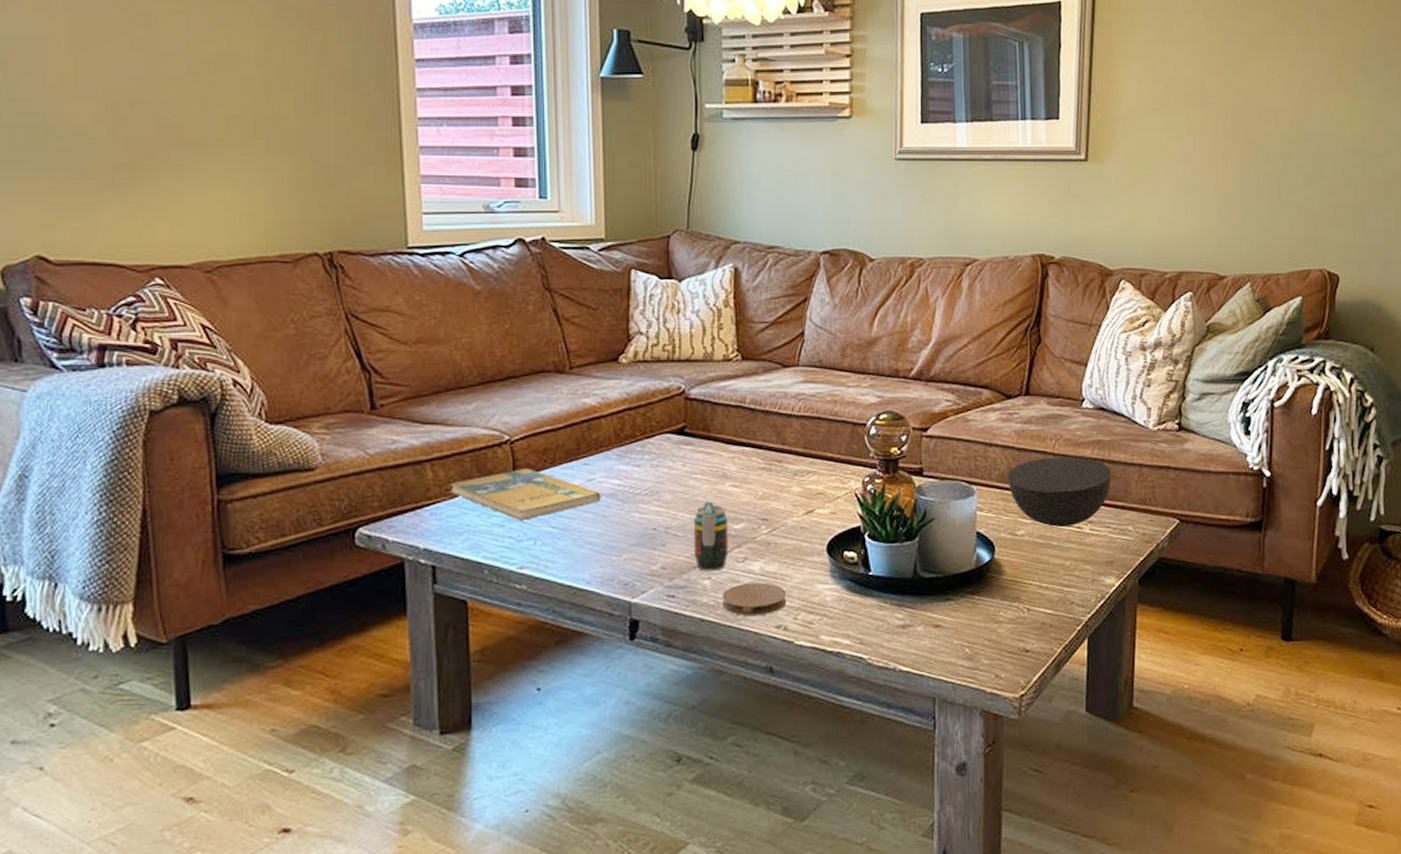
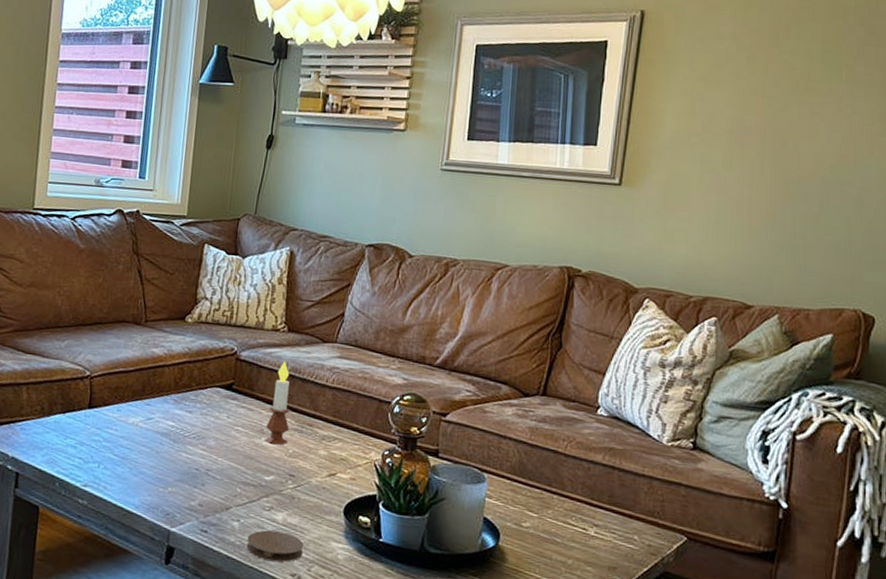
booklet: present [449,467,601,520] -> none [38,400,157,445]
beverage can: present [693,501,729,571] -> none [227,451,261,515]
candle: none [729,393,755,488] -> present [265,361,291,445]
bowl: present [1007,457,1112,527] -> none [518,456,622,527]

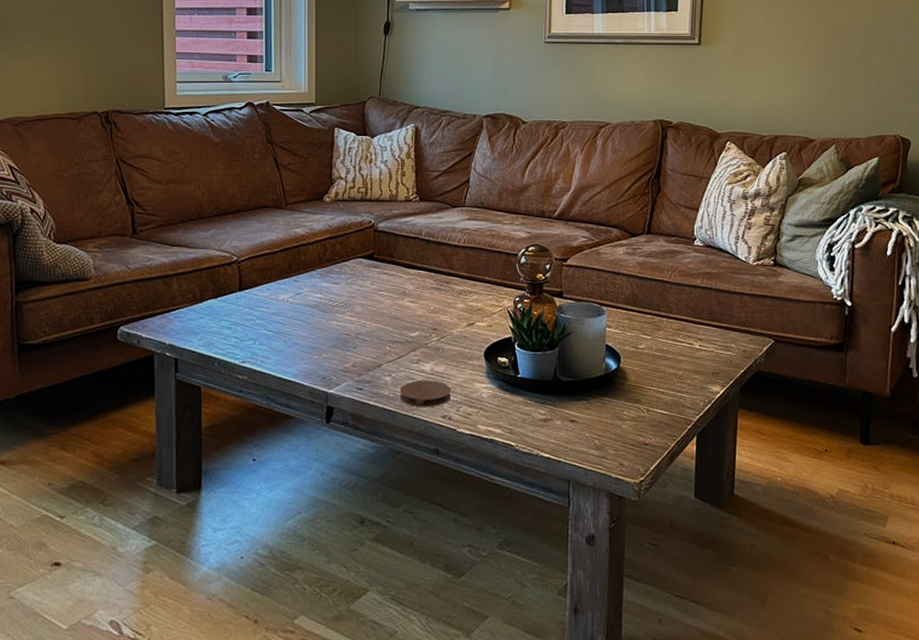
candle: present [265,361,291,445] -> none [408,228,428,303]

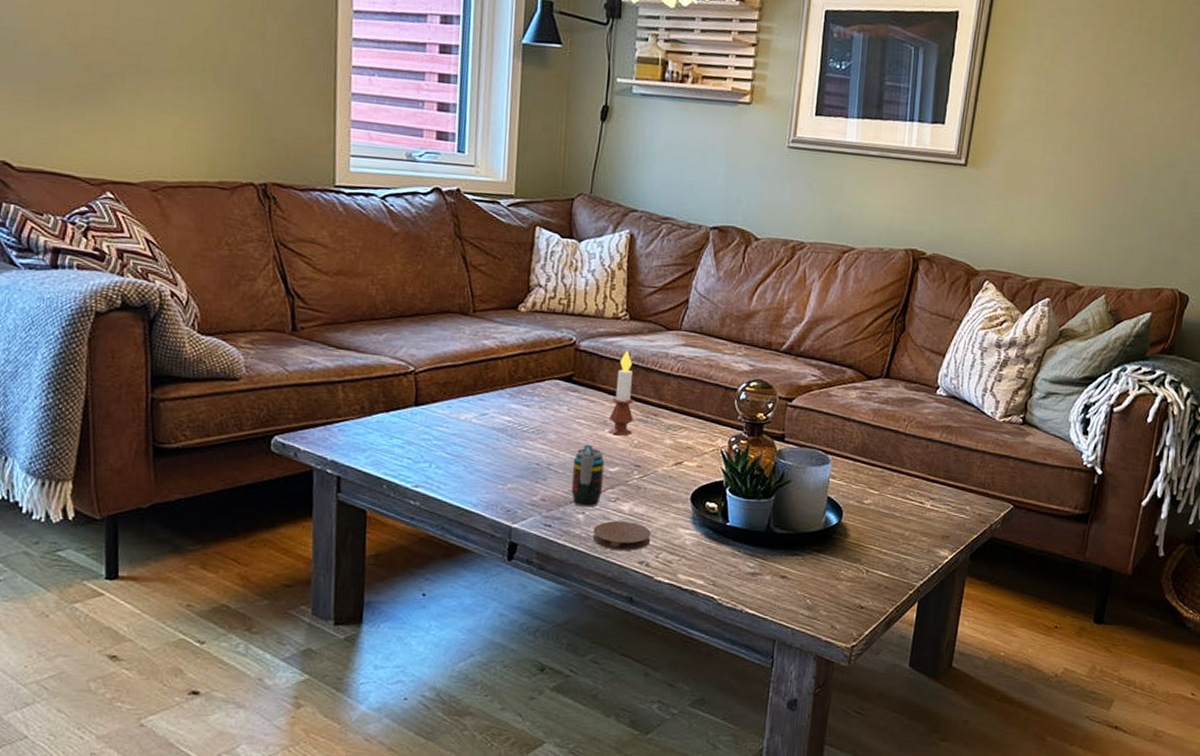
beverage can: none [378,313,406,370] -> present [571,444,605,507]
candle: none [408,228,428,303] -> present [609,350,635,436]

